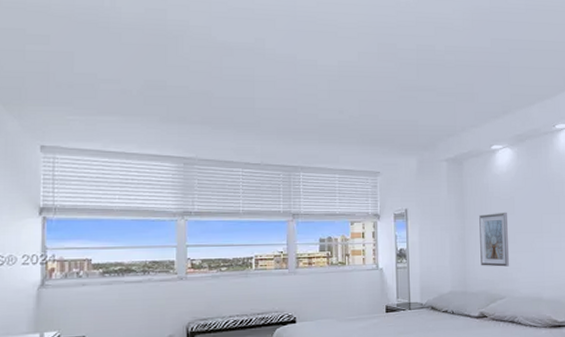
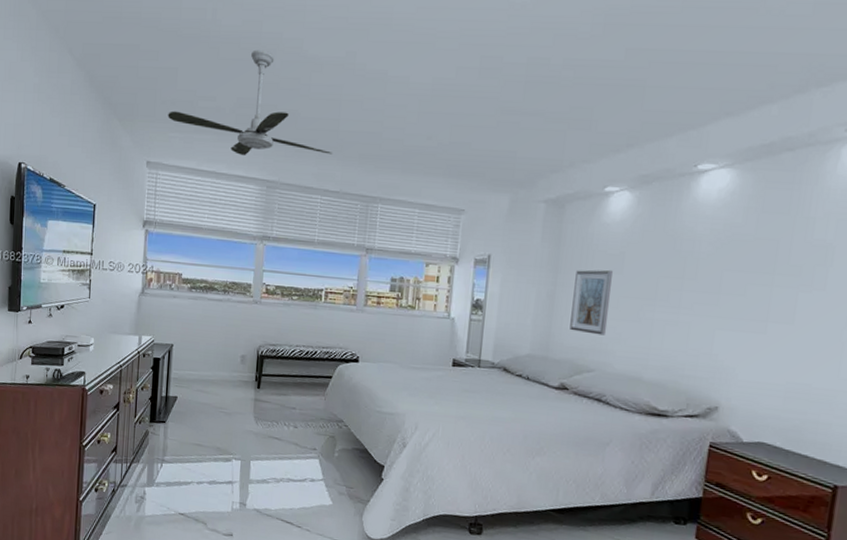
ceiling fan: none [64,35,250,136] -> present [168,49,332,156]

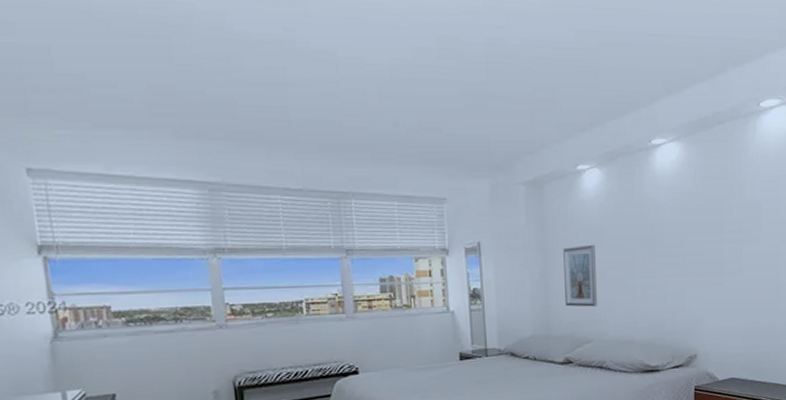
ceiling fan: present [168,49,332,156] -> none [47,23,286,155]

